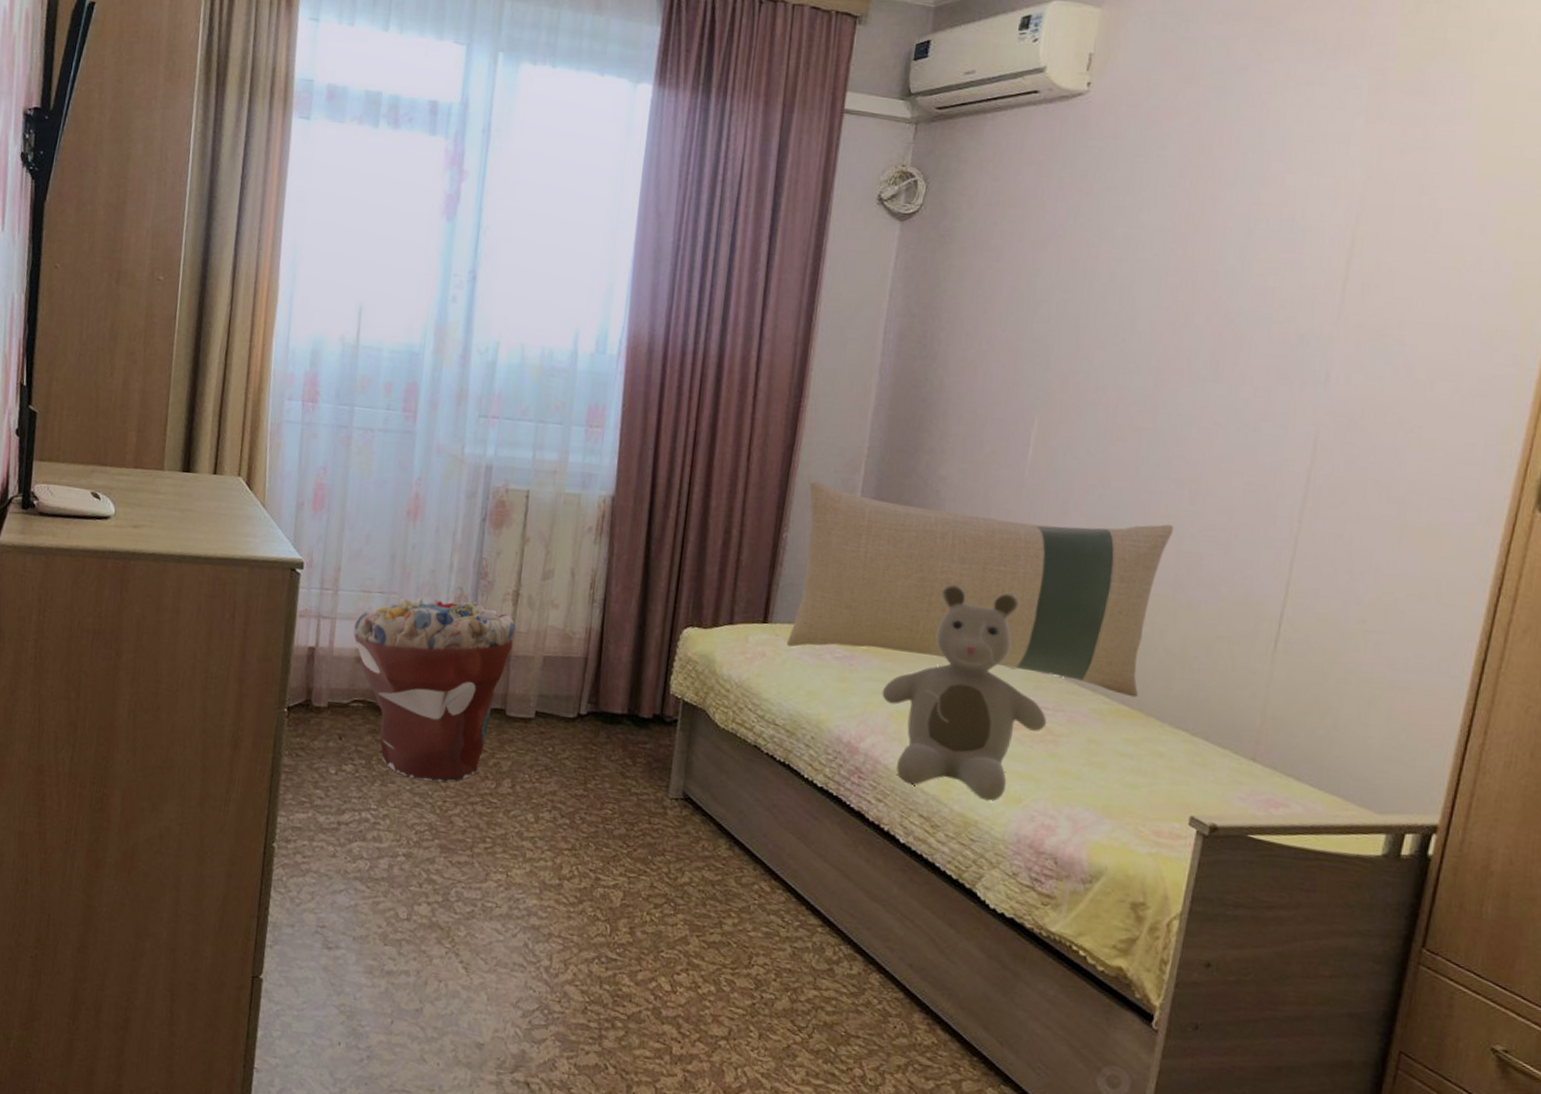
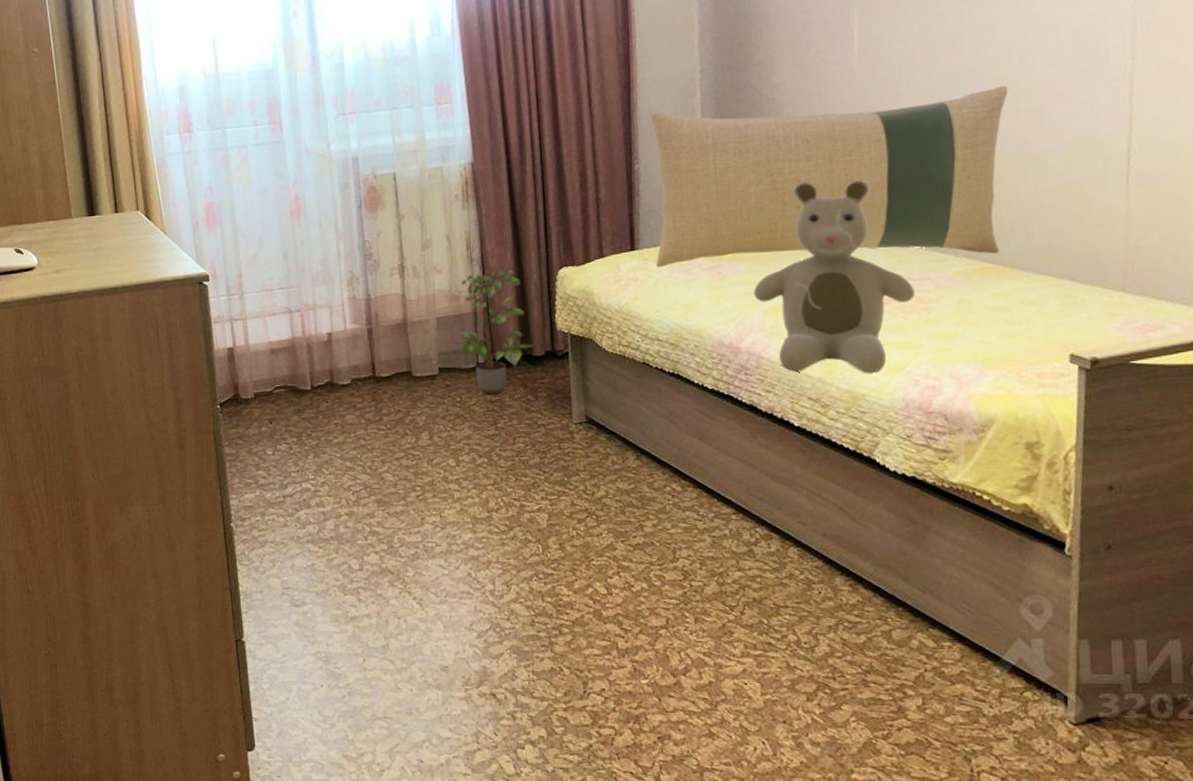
flower pot: present [353,597,516,782] -> none [263,281,407,446]
potted plant: none [564,614,646,751] -> present [460,269,537,394]

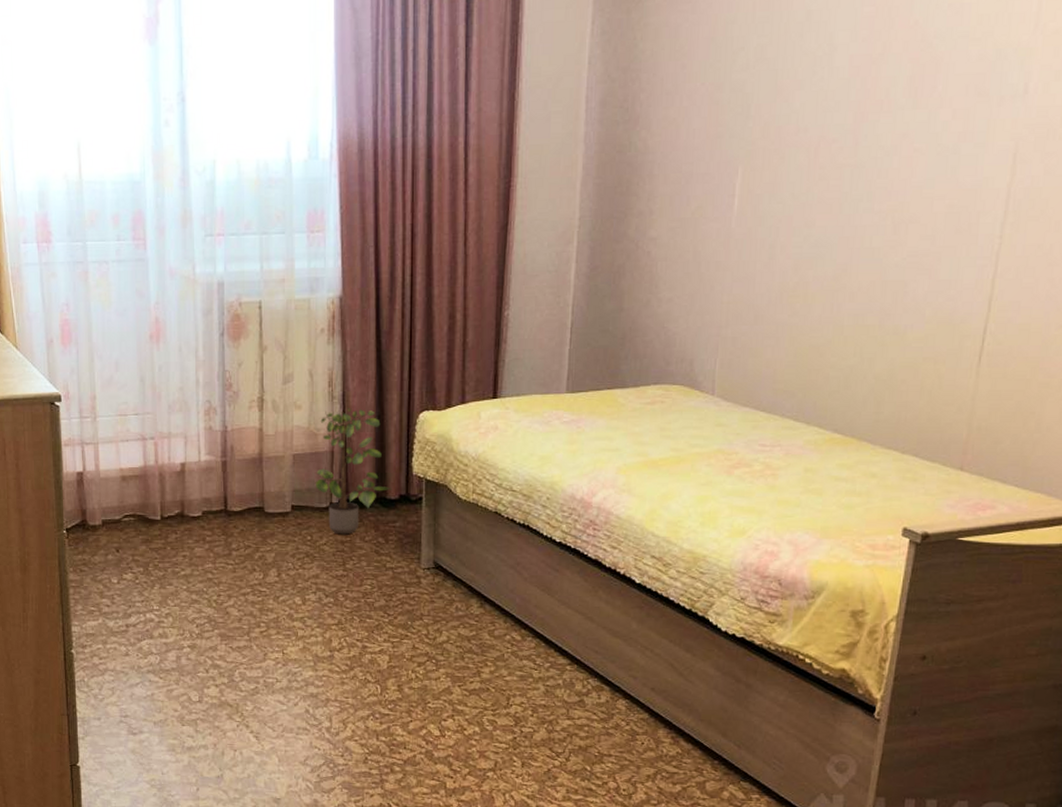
pillow: present [650,86,1008,268] -> none [517,257,879,425]
teddy bear: present [753,180,915,374] -> none [609,340,765,536]

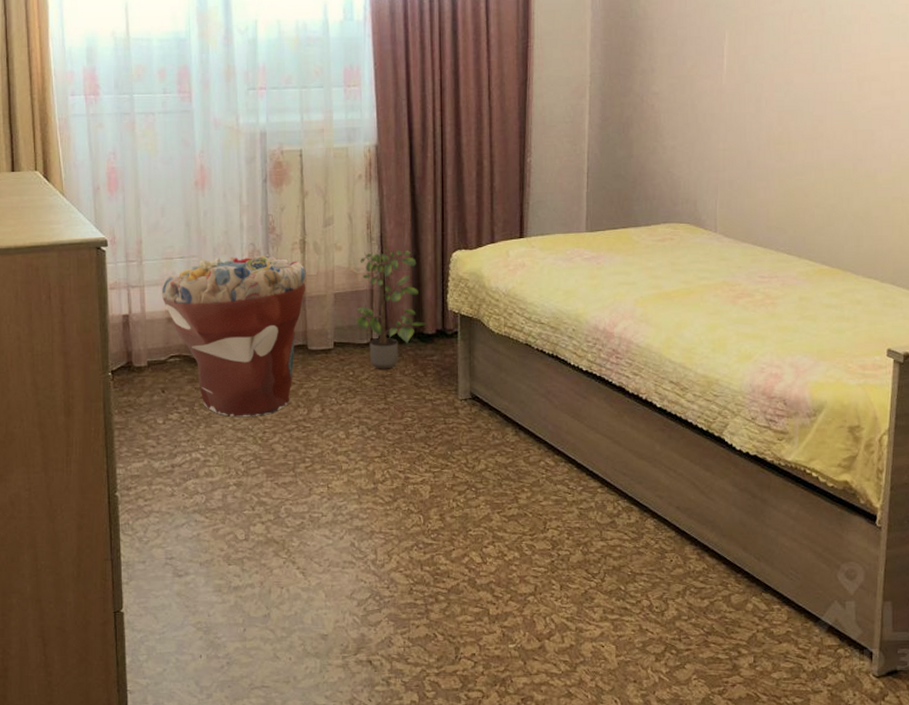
flower pot: none [115,412,264,579] -> present [161,254,306,417]

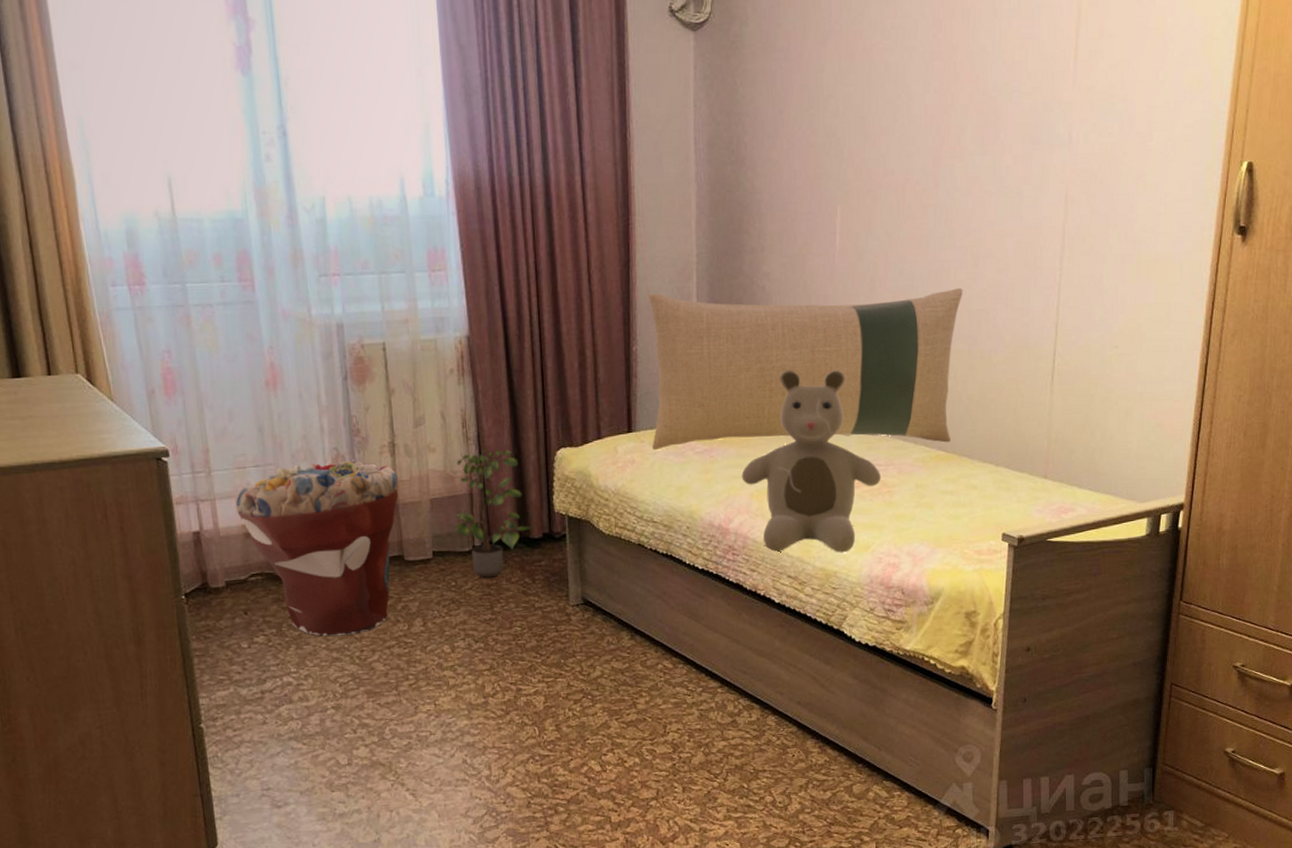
pillow: none [542,109,849,258] -> present [649,288,963,451]
teddy bear: none [627,183,764,361] -> present [741,370,881,553]

